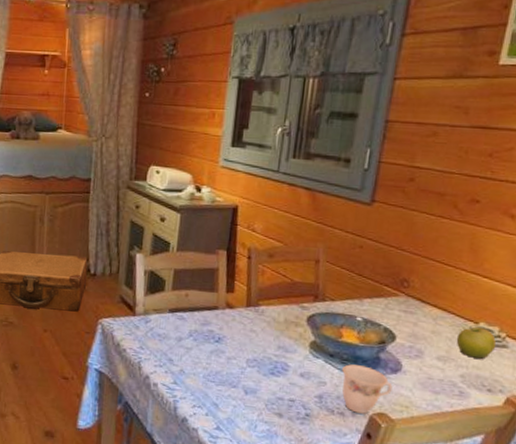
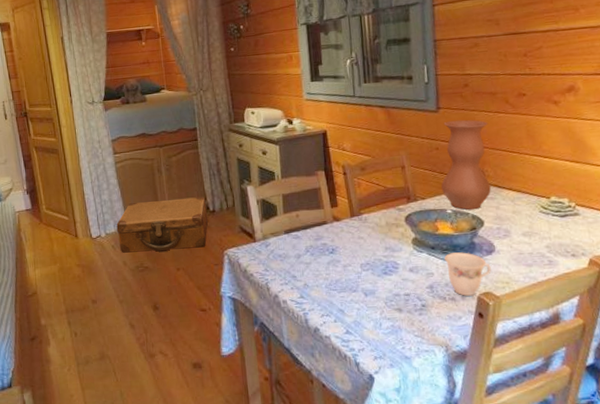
vase: none [356,217,428,321] -> present [441,119,491,210]
fruit: present [456,326,497,360] -> none [534,201,570,230]

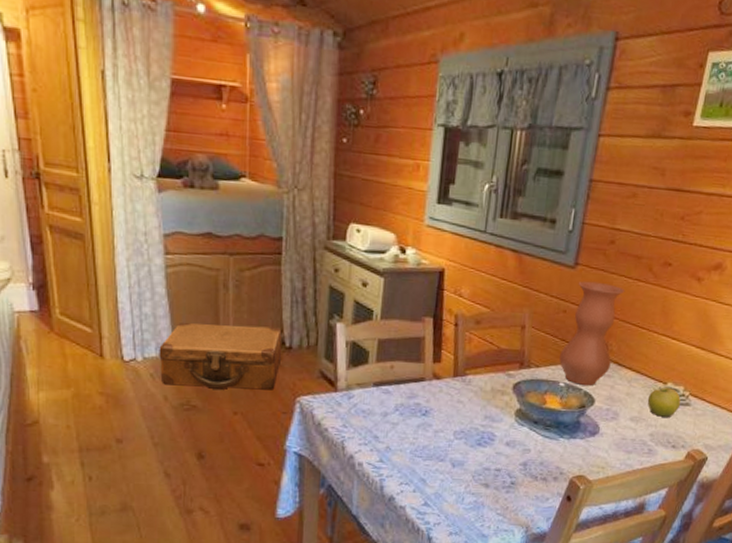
teacup: present [444,252,491,296] -> none [545,430,591,478]
fruit: none [534,201,570,230] -> present [647,386,681,418]

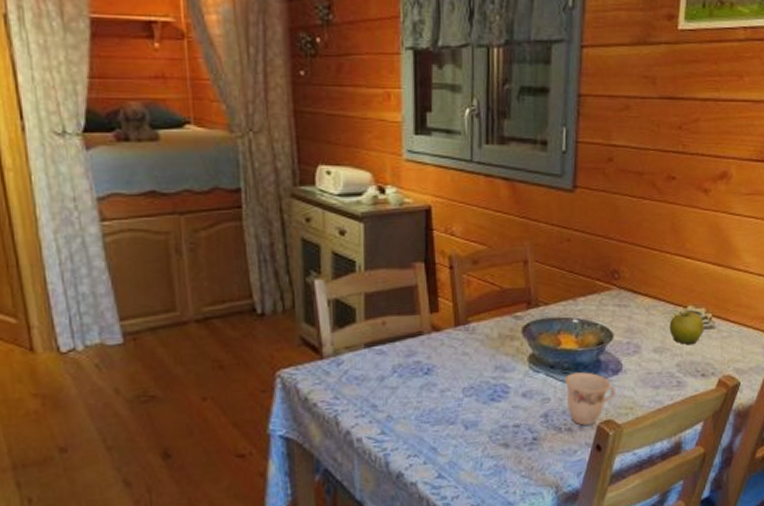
suitcase: present [159,322,282,390] -> none [103,292,254,376]
teacup: none [545,430,591,478] -> present [564,372,615,426]
vase: present [559,281,625,385] -> none [569,204,631,319]

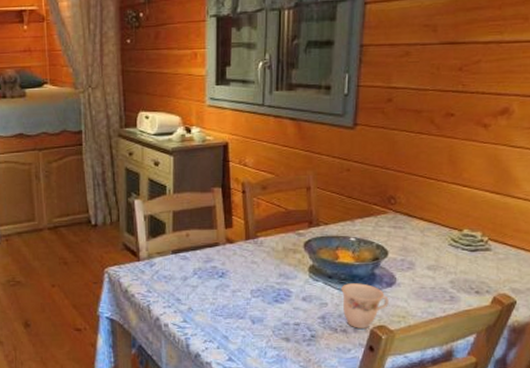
fruit: present [669,311,705,345] -> none [443,234,480,265]

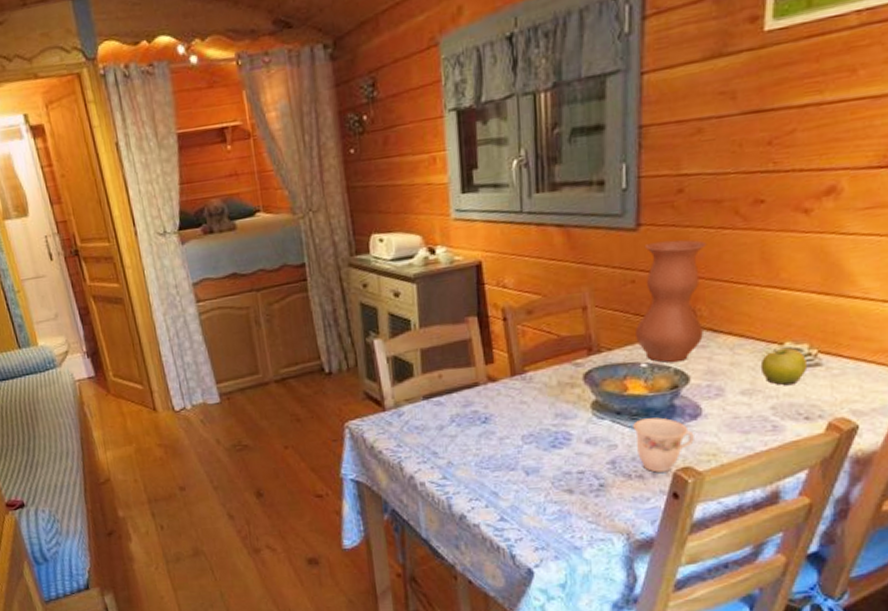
vase: none [348,139,408,238] -> present [636,239,708,363]
fruit: none [443,234,480,265] -> present [760,348,808,386]

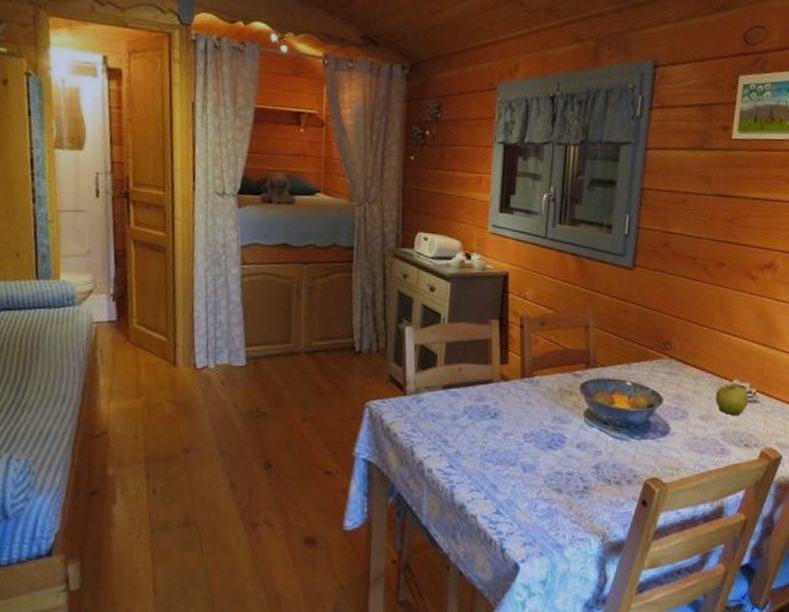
teacup: present [633,417,694,473] -> none [616,430,663,480]
vase: present [636,239,708,363] -> none [625,281,683,384]

